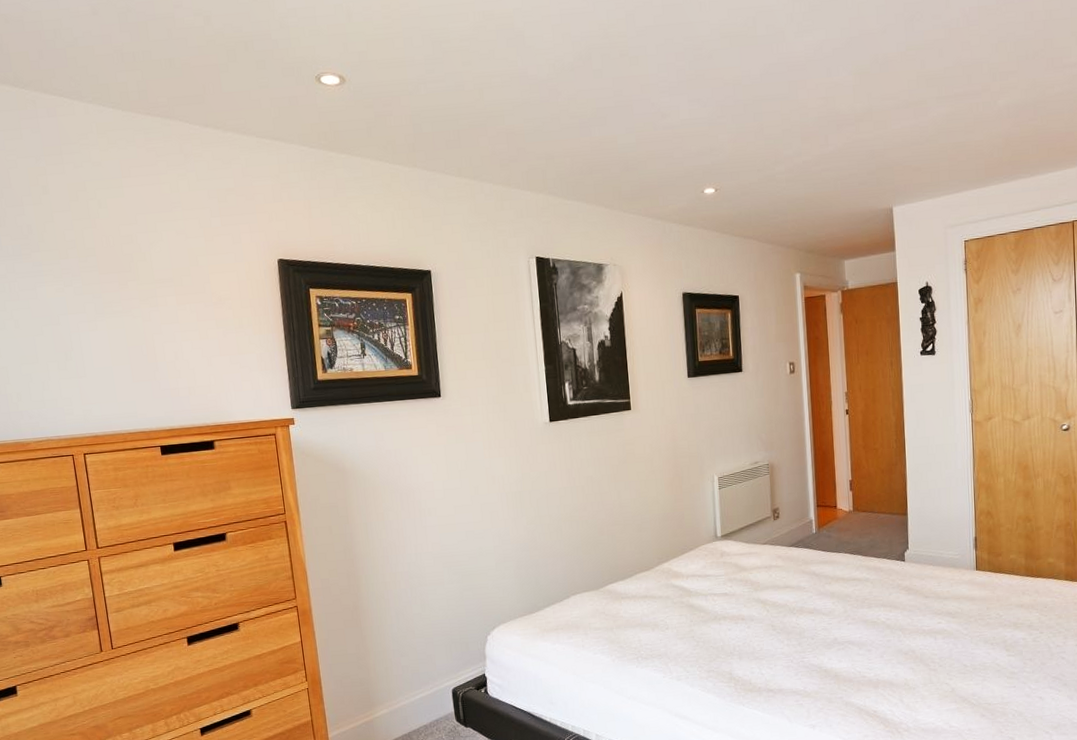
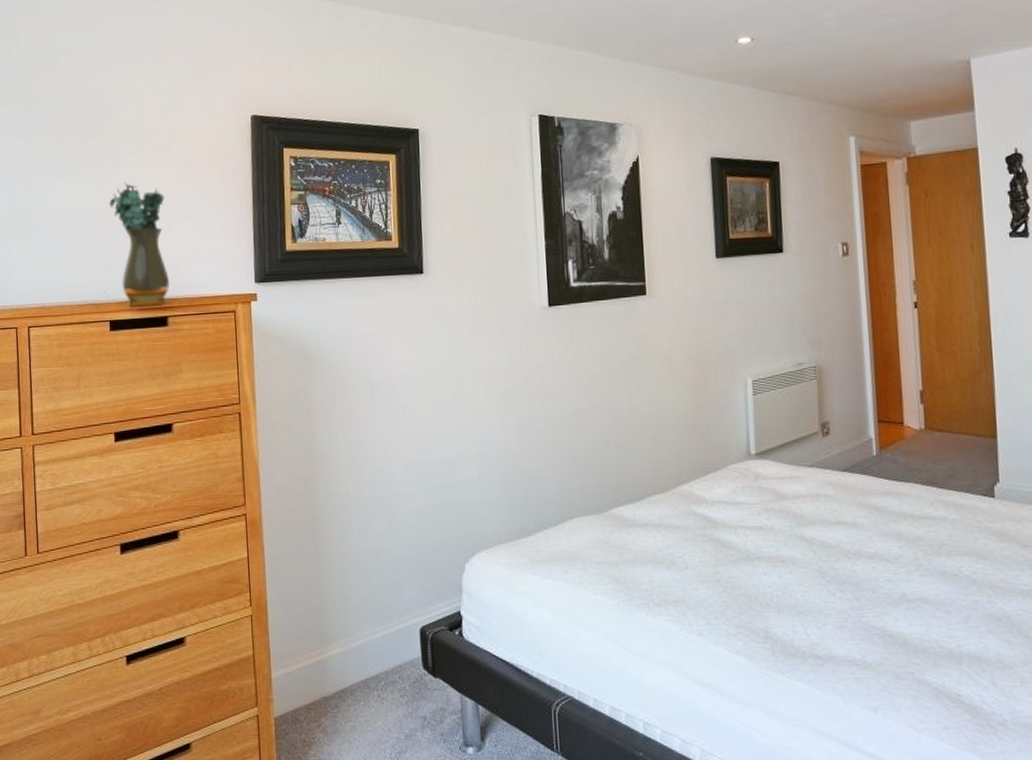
vase: none [150,321,215,434] -> present [109,182,170,308]

